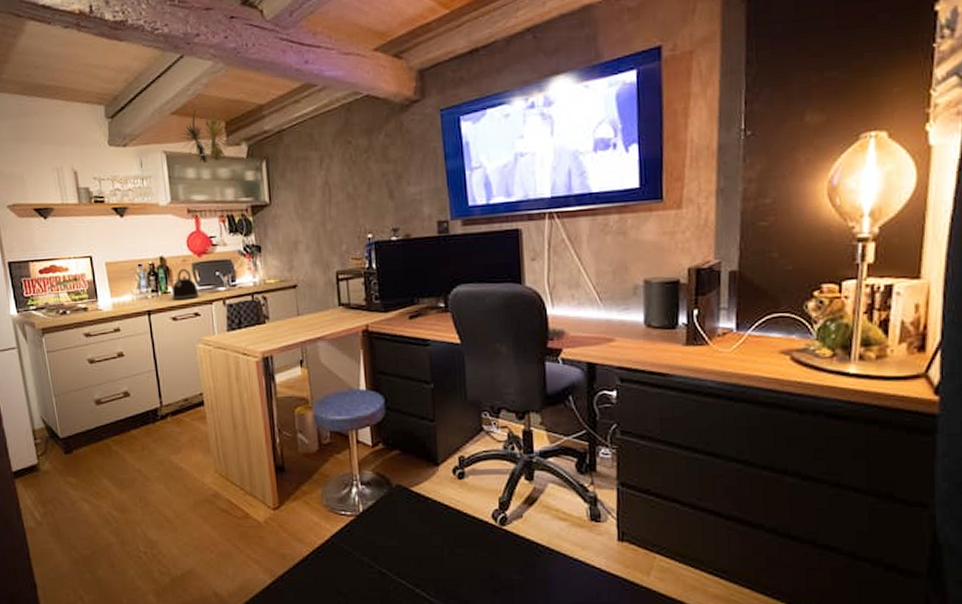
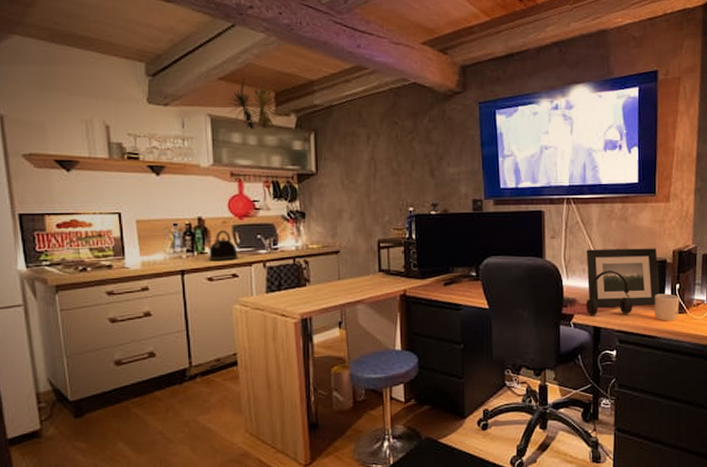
picture frame: none [574,266,672,340] -> present [586,248,660,308]
headphones: none [576,296,636,349] -> present [586,271,632,315]
mug: none [664,321,699,355] -> present [654,293,680,321]

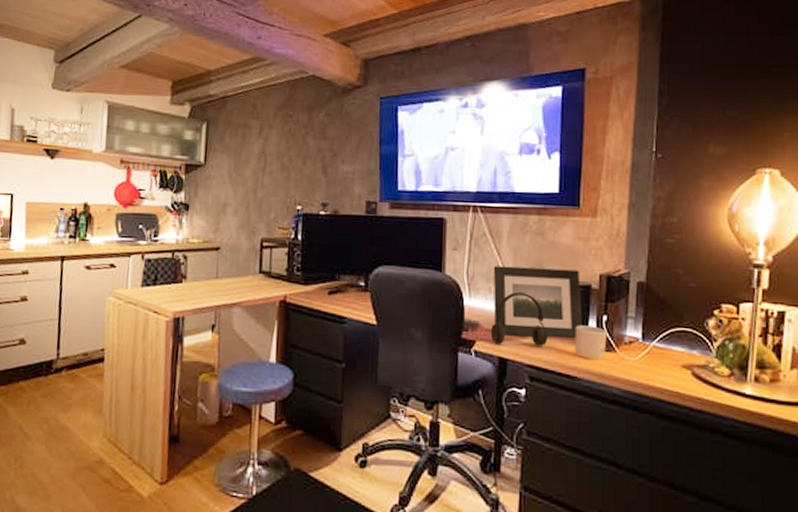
kettle: present [209,230,238,262] -> none [89,217,118,250]
plant: present [228,78,280,129] -> none [125,66,175,117]

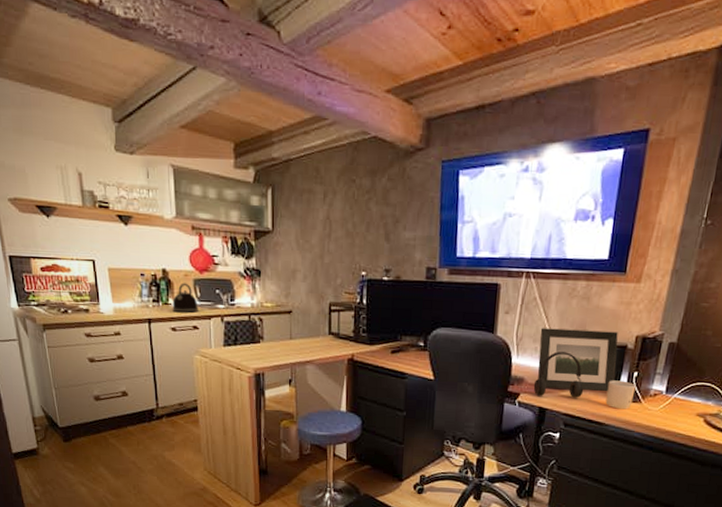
kettle: none [89,217,118,250] -> present [172,282,198,313]

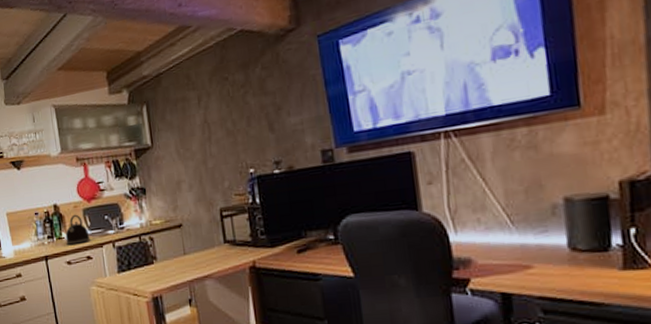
headphones: present [533,352,583,398] -> none [486,217,559,279]
picture frame: present [538,328,618,392] -> none [479,180,603,268]
mug: present [605,380,636,410] -> none [593,242,640,282]

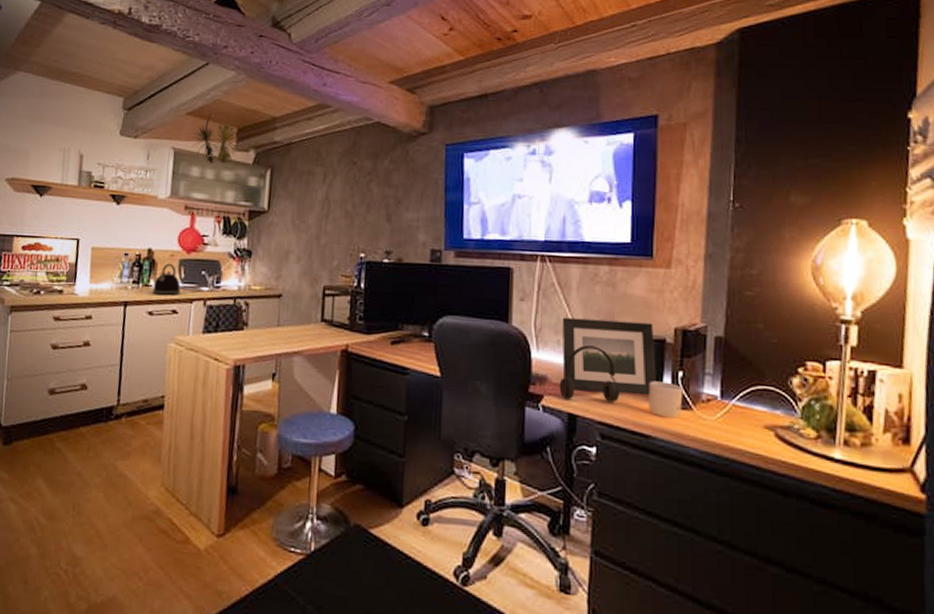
plant: none [68,62,113,113] -> present [191,113,240,164]
picture frame: none [479,180,603,268] -> present [562,317,656,396]
headphones: none [486,217,559,279] -> present [559,345,619,403]
mug: none [593,242,640,282] -> present [648,381,683,419]

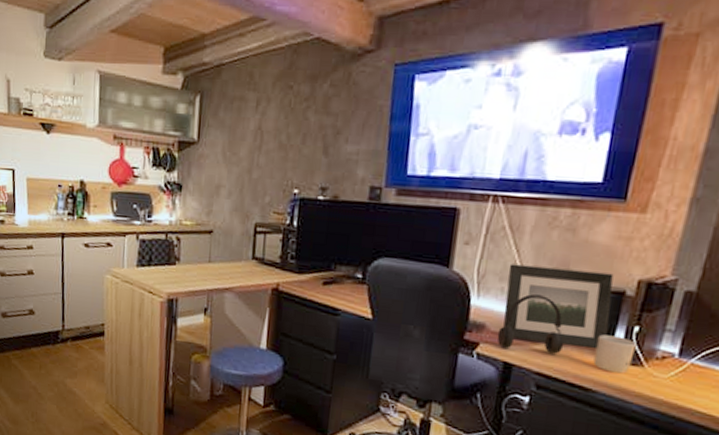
kettle: present [152,263,181,296] -> none [87,195,114,229]
plant: present [191,113,240,164] -> none [117,30,167,89]

